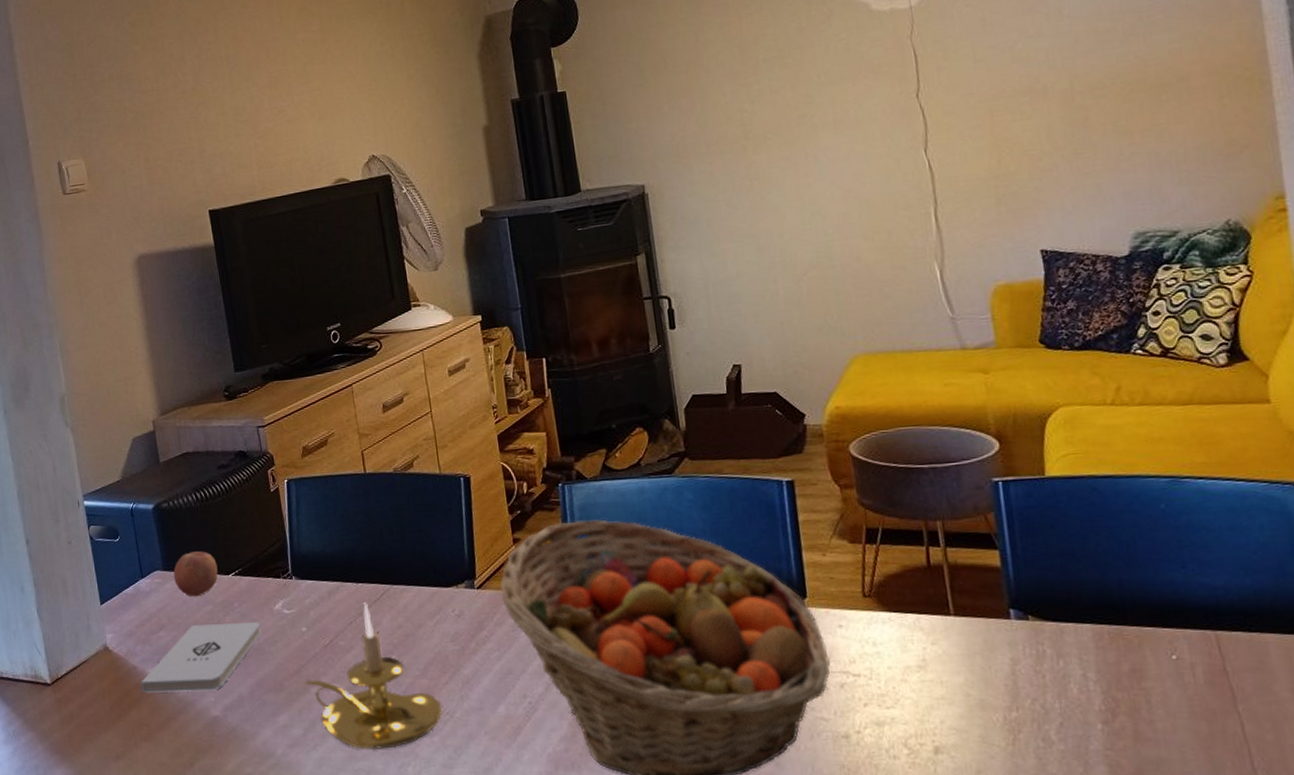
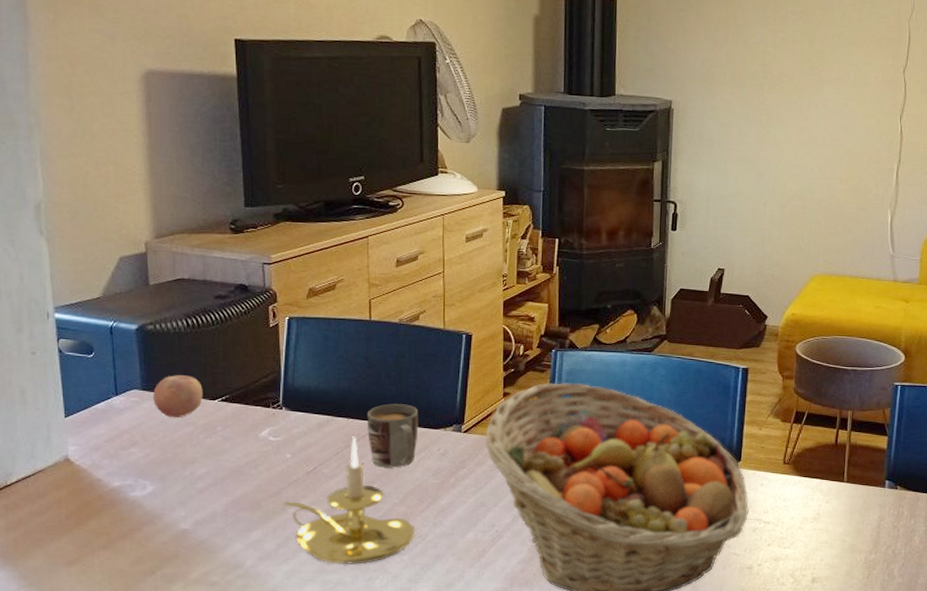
notepad: present [141,622,262,693] -> none [105,444,243,506]
mug: none [375,562,430,636] -> present [368,404,419,468]

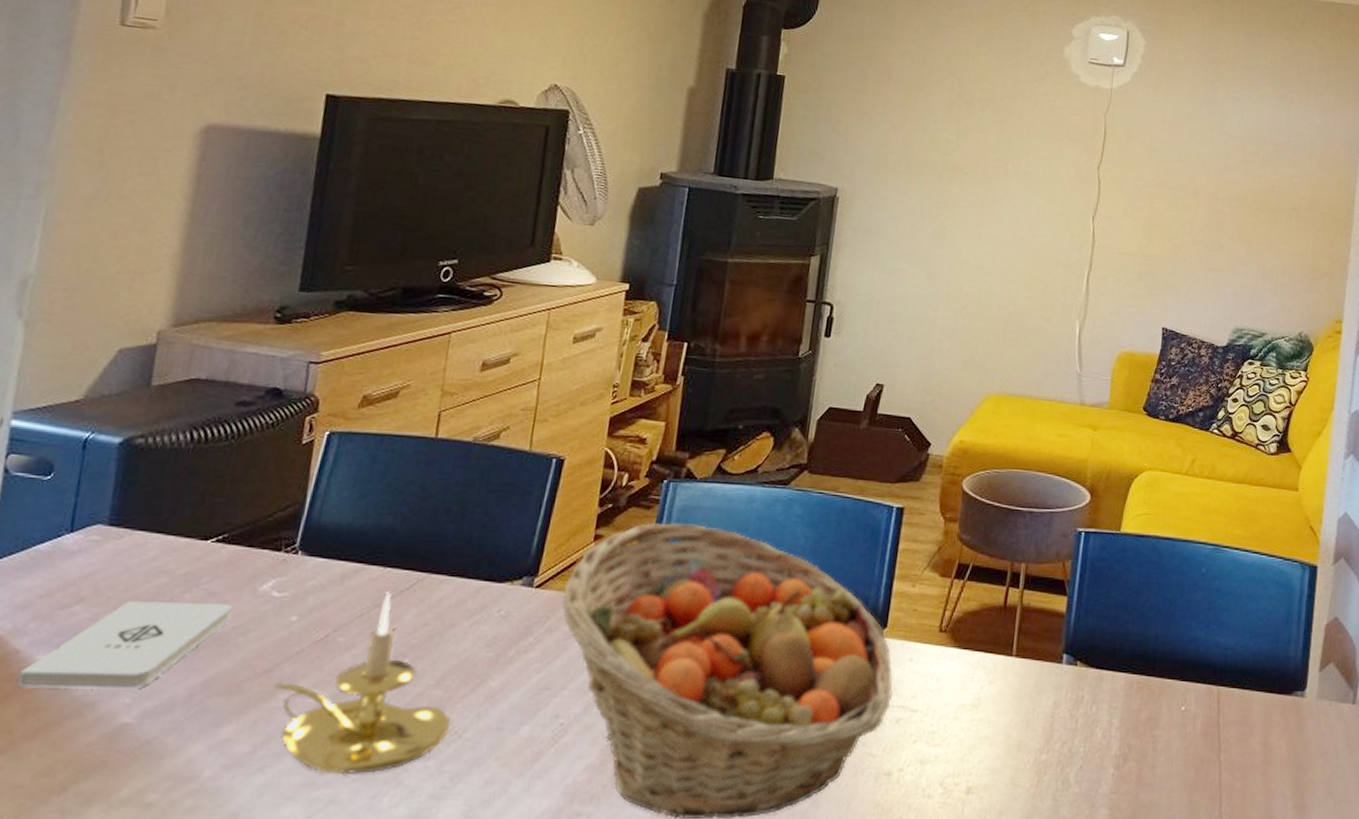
notepad: none [105,444,243,506] -> present [17,601,232,690]
fruit: present [153,375,203,418] -> none [120,505,194,565]
mug: present [368,404,419,468] -> none [406,548,480,636]

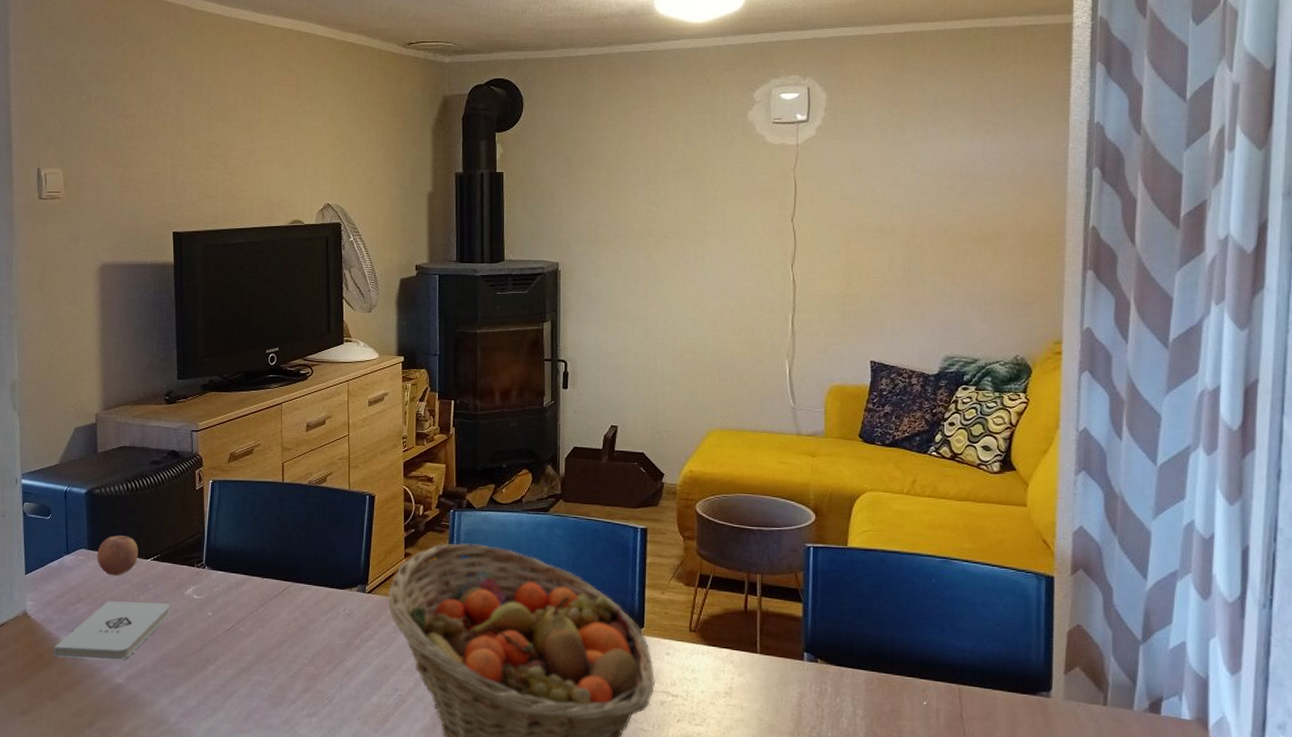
fruit: none [120,505,194,565] -> present [97,535,138,576]
candle holder: present [273,592,450,774] -> none [204,596,323,725]

